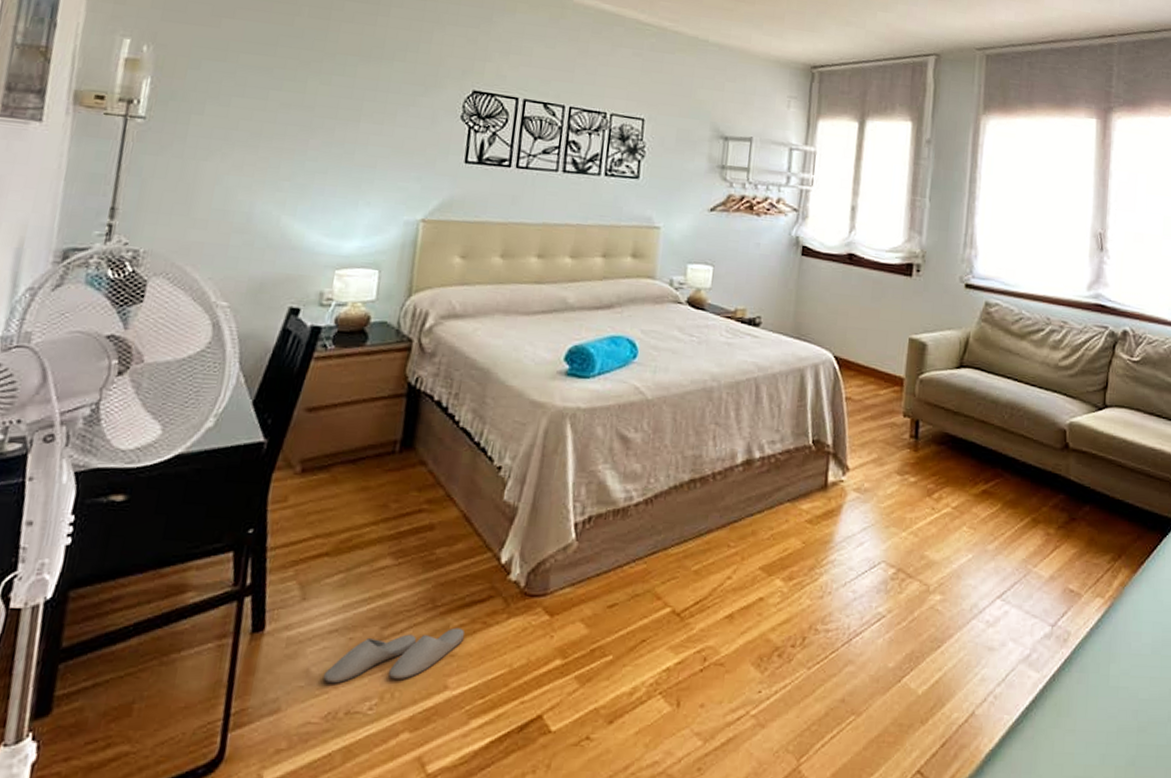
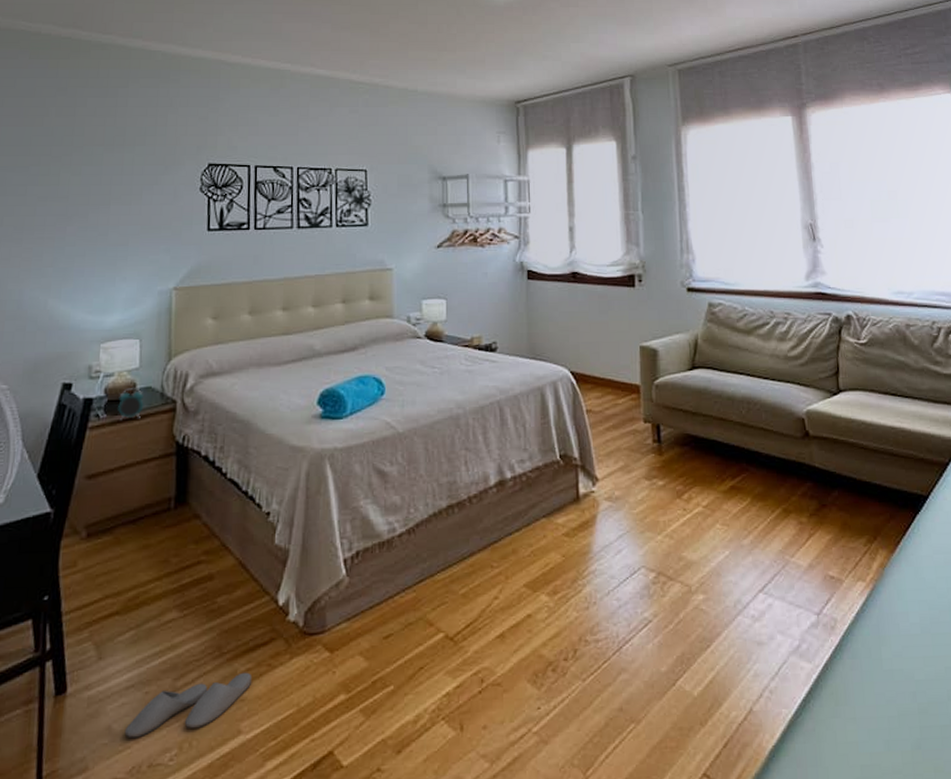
alarm clock: none [348,320,378,355] -> present [118,388,144,421]

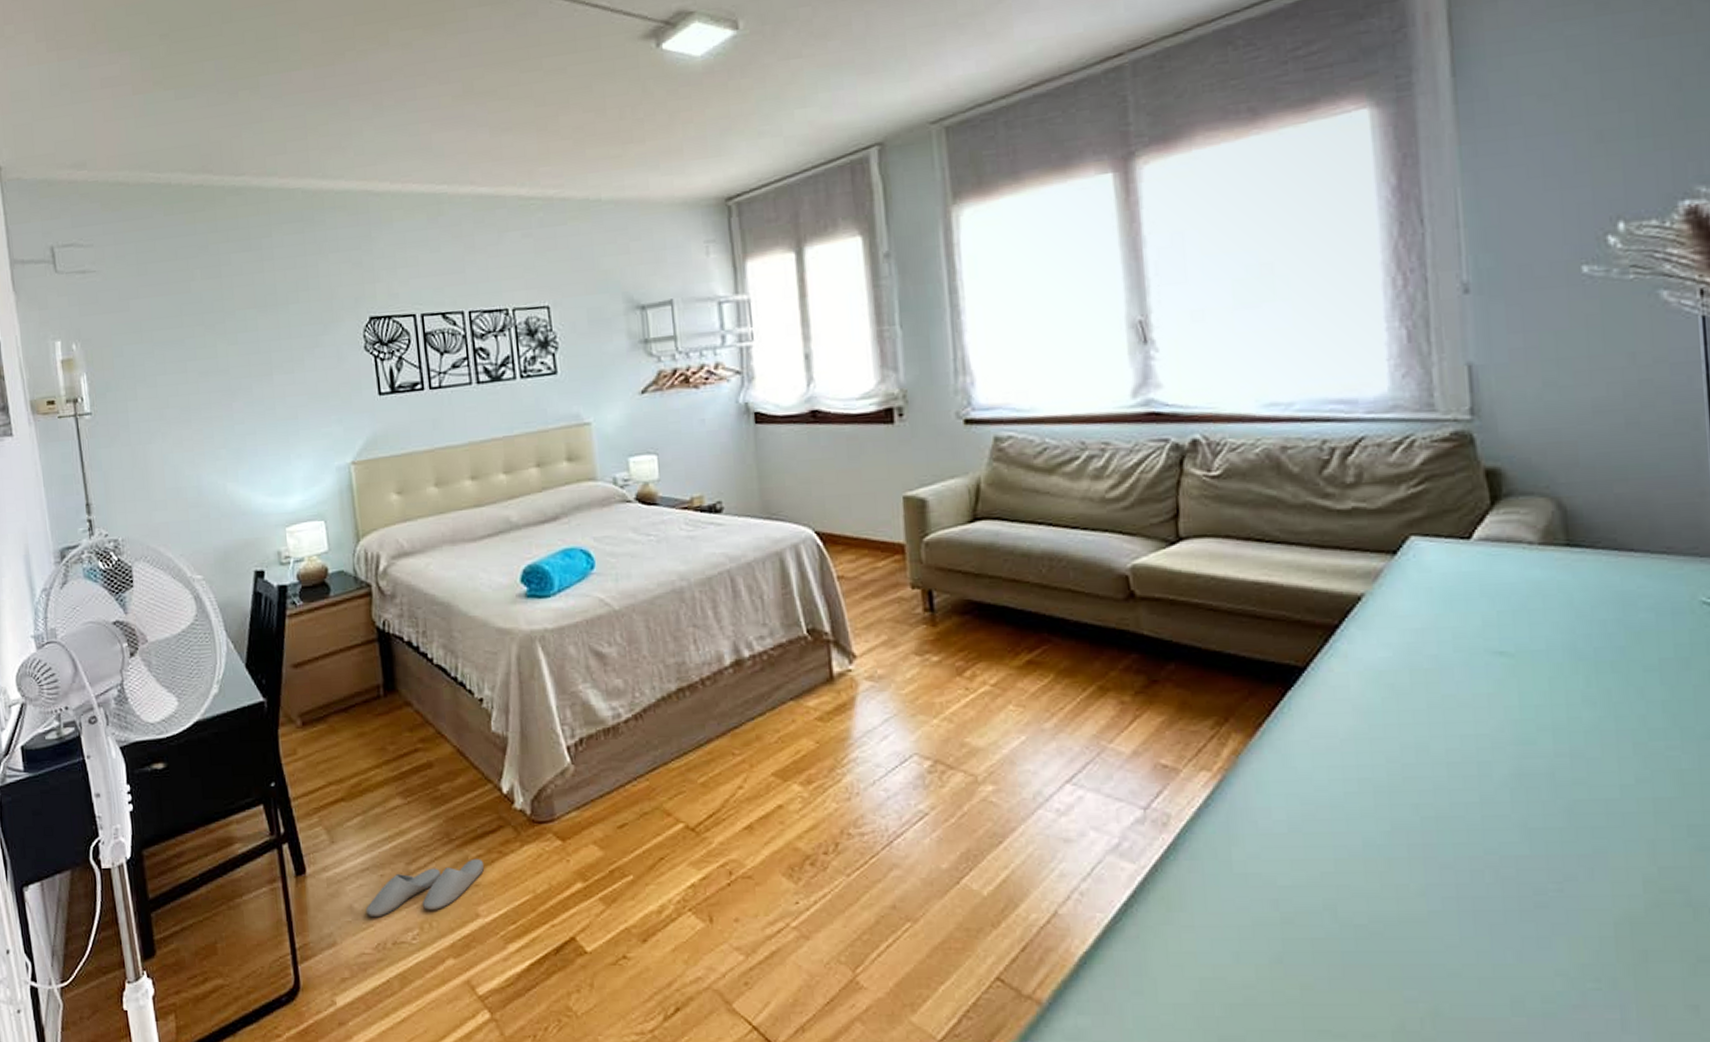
alarm clock: present [118,388,144,421] -> none [312,572,339,608]

